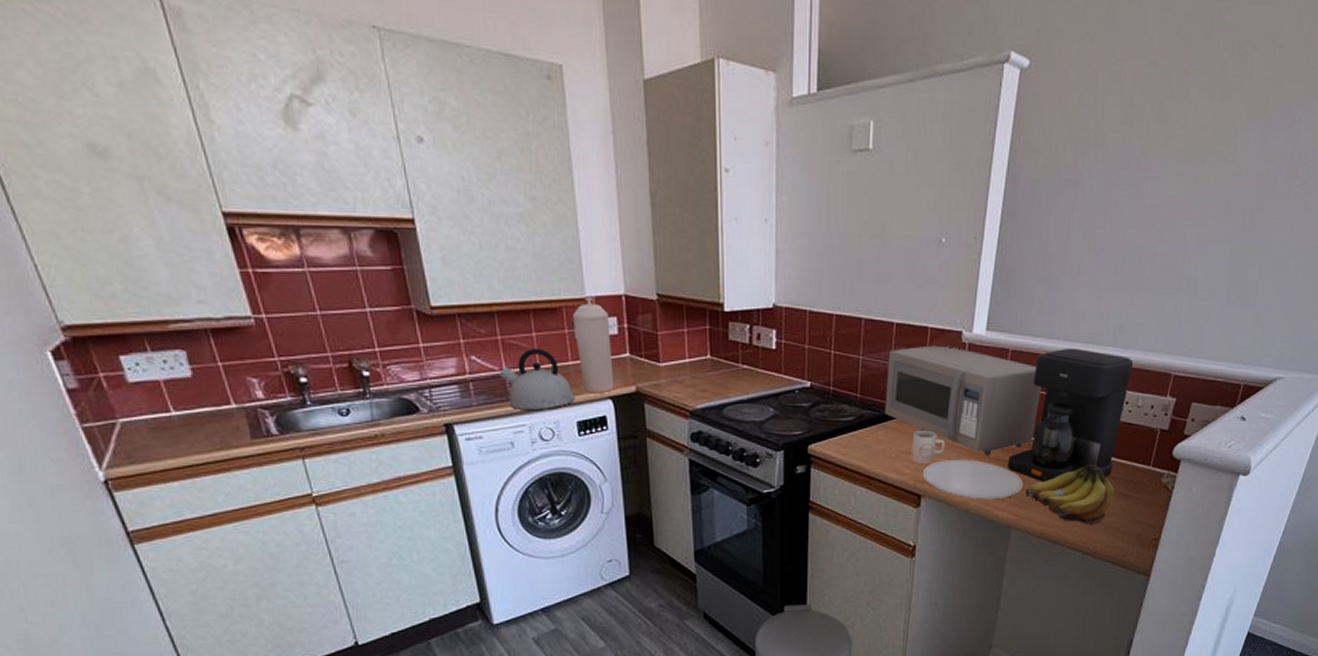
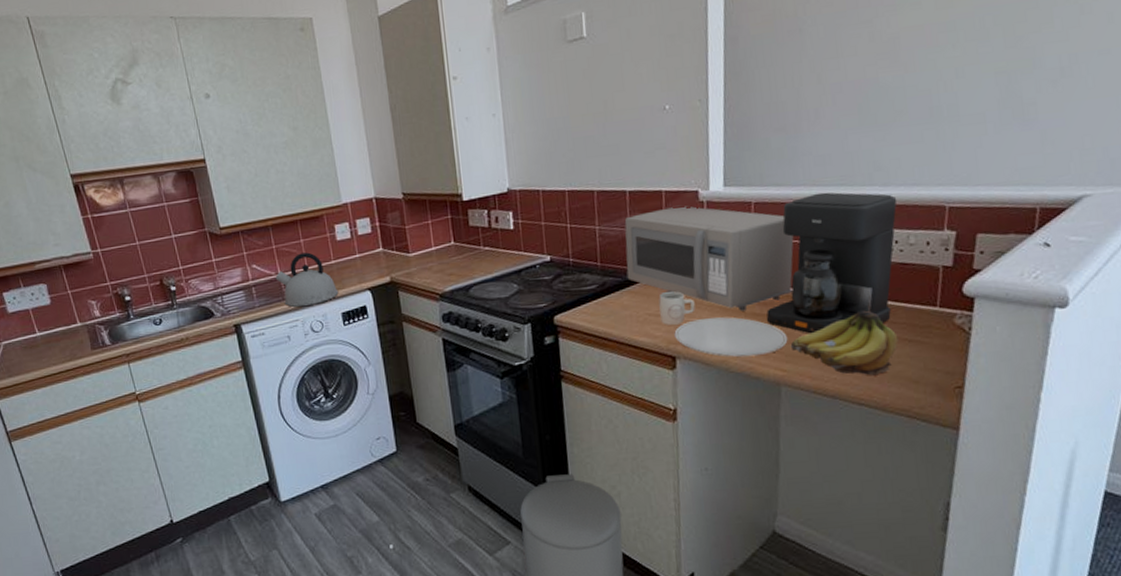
canister: present [572,297,614,394] -> none [332,203,371,287]

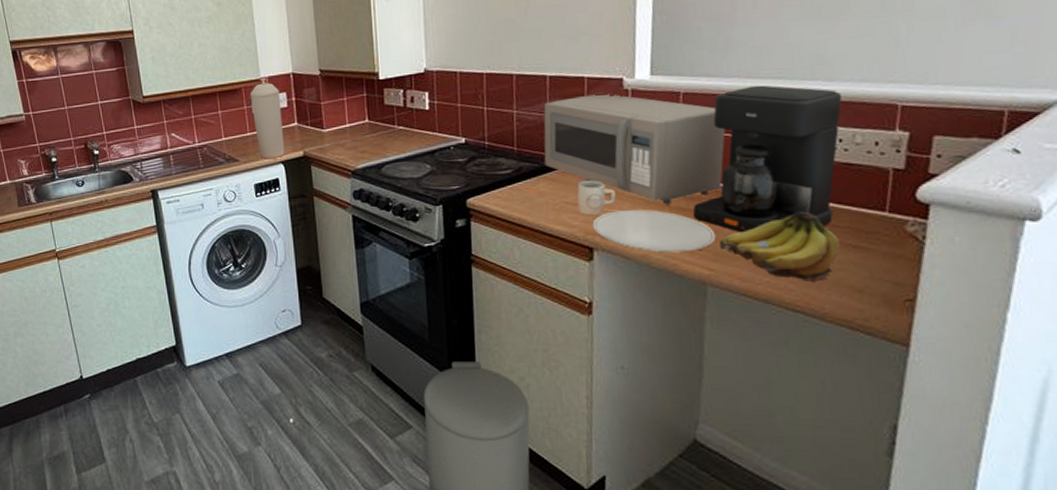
kettle: present [275,252,339,308] -> none [192,123,253,177]
canister: none [332,203,371,287] -> present [250,77,285,159]

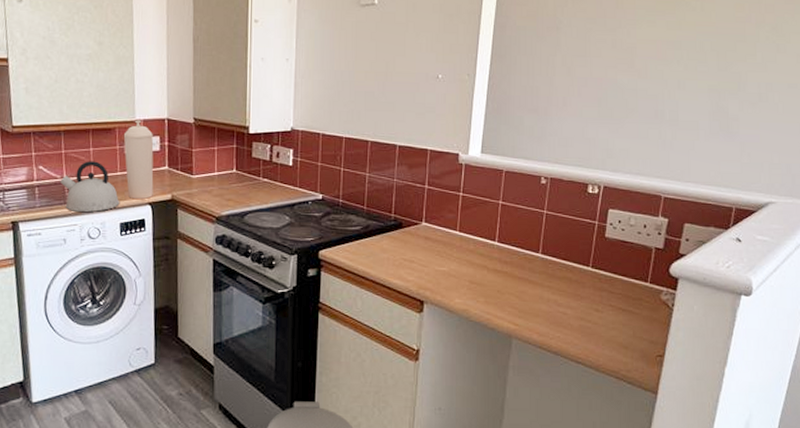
kettle: none [192,123,253,177] -> present [60,161,120,213]
microwave: present [543,92,726,205] -> none [389,164,536,267]
mug: present [577,180,616,216] -> none [414,241,446,273]
plate: present [592,210,716,253] -> none [425,269,522,309]
coffee maker: present [693,85,843,233] -> none [506,170,623,294]
fruit: present [718,211,841,282] -> none [523,278,614,338]

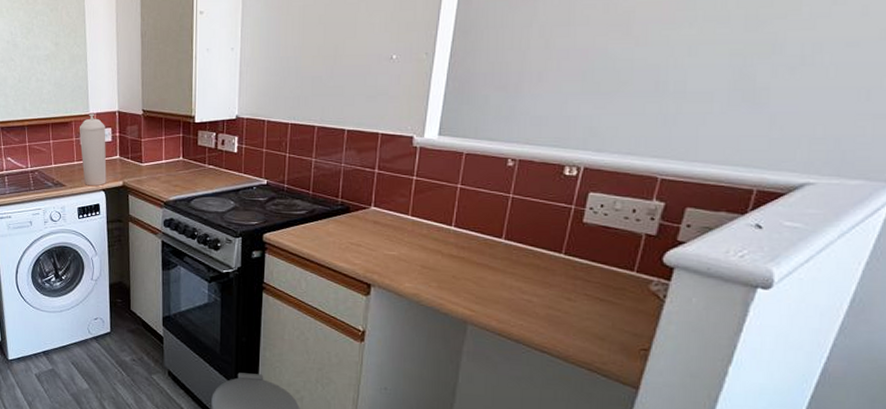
kettle: present [60,161,120,213] -> none [25,152,77,198]

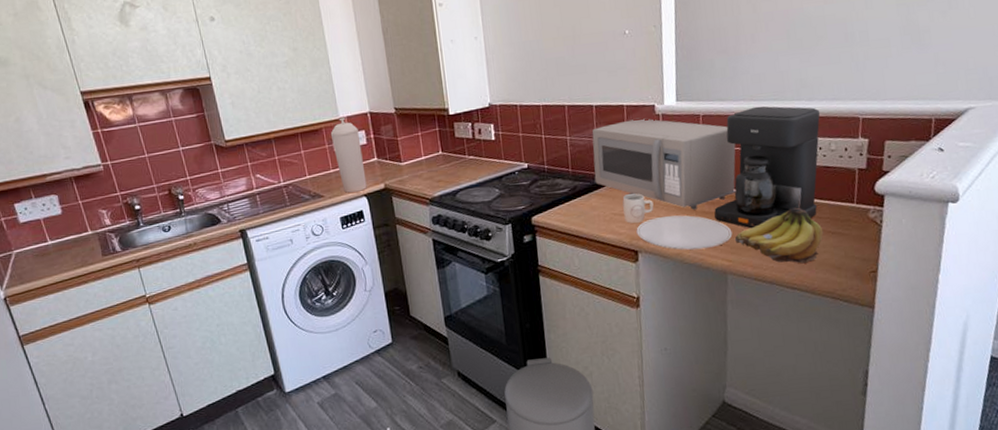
microwave: none [335,148,500,252] -> present [592,118,736,210]
mug: none [362,225,396,257] -> present [623,193,654,224]
plate: none [372,253,480,294] -> present [636,215,733,250]
coffee maker: none [463,151,609,281] -> present [714,106,821,229]
fruit: none [482,265,590,328] -> present [734,207,824,264]

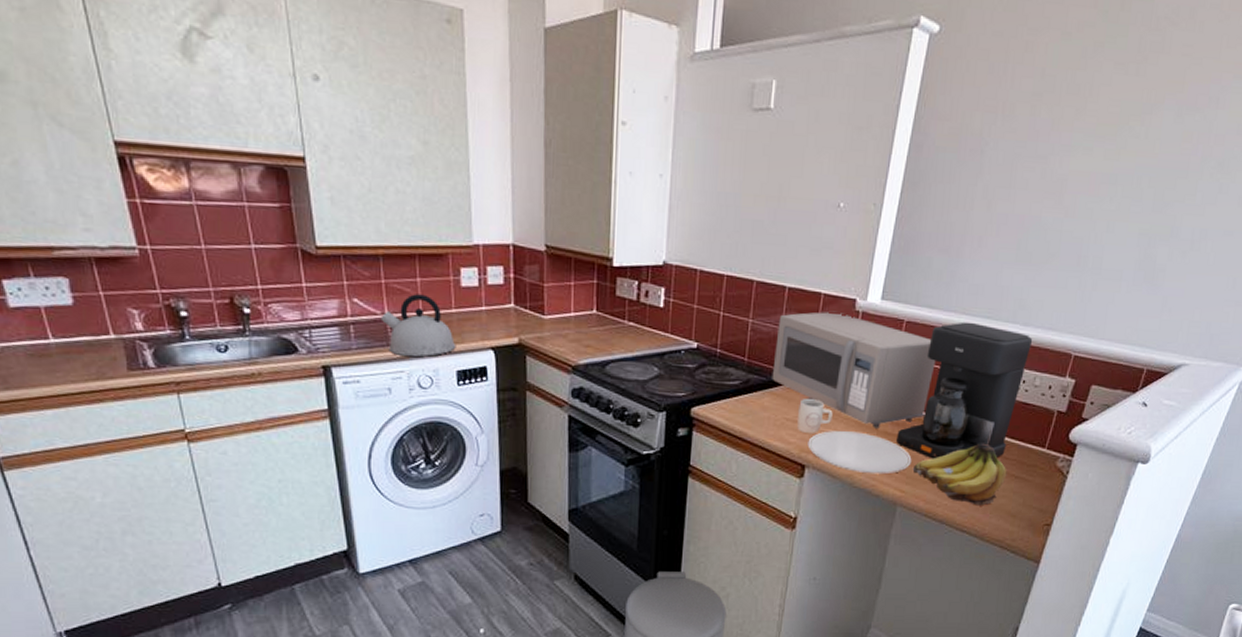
kettle: none [278,162,338,213] -> present [380,294,456,357]
canister: present [330,117,367,194] -> none [458,244,497,344]

